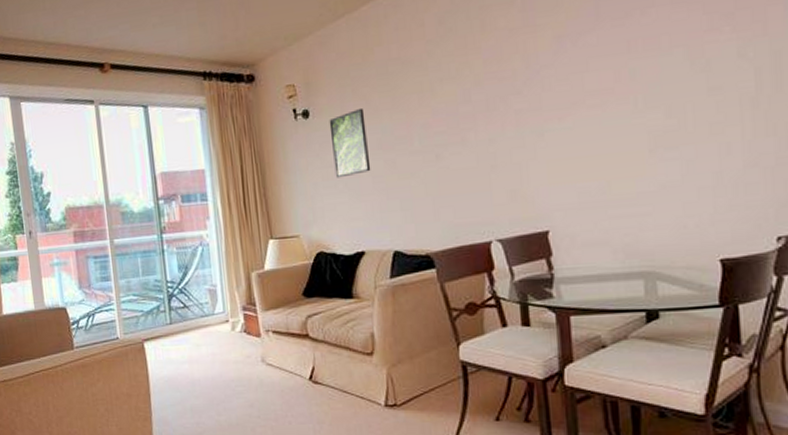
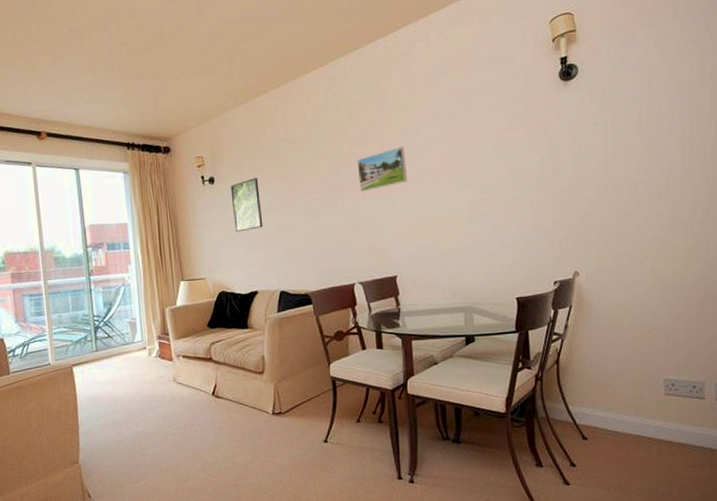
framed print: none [493,60,562,122] -> present [356,146,407,192]

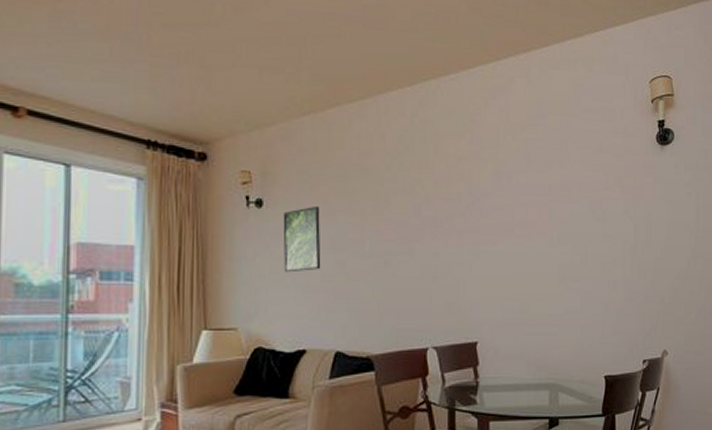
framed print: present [356,146,407,192] -> none [441,191,496,239]

